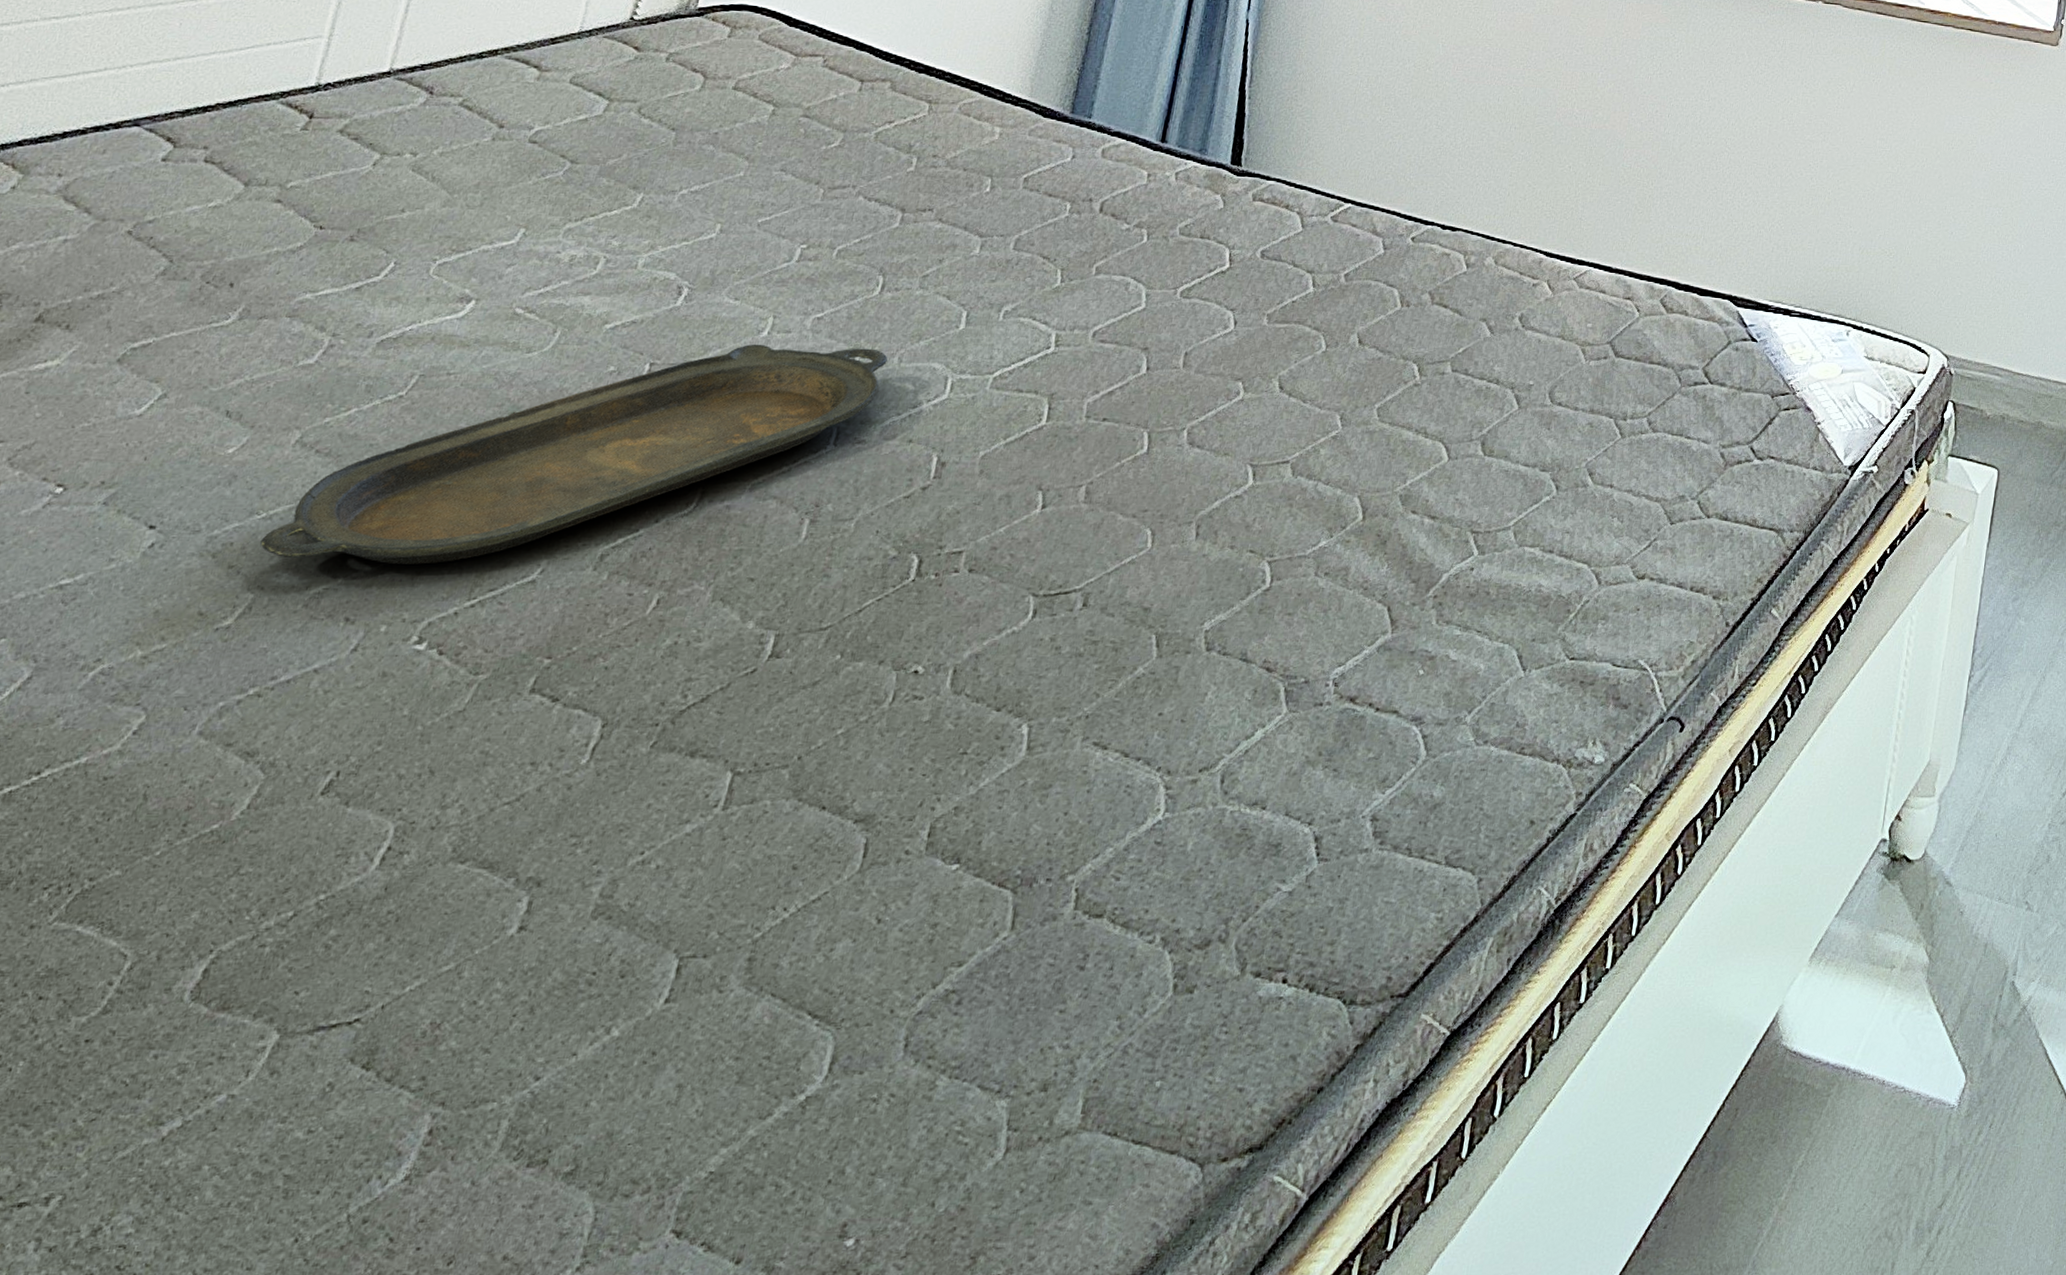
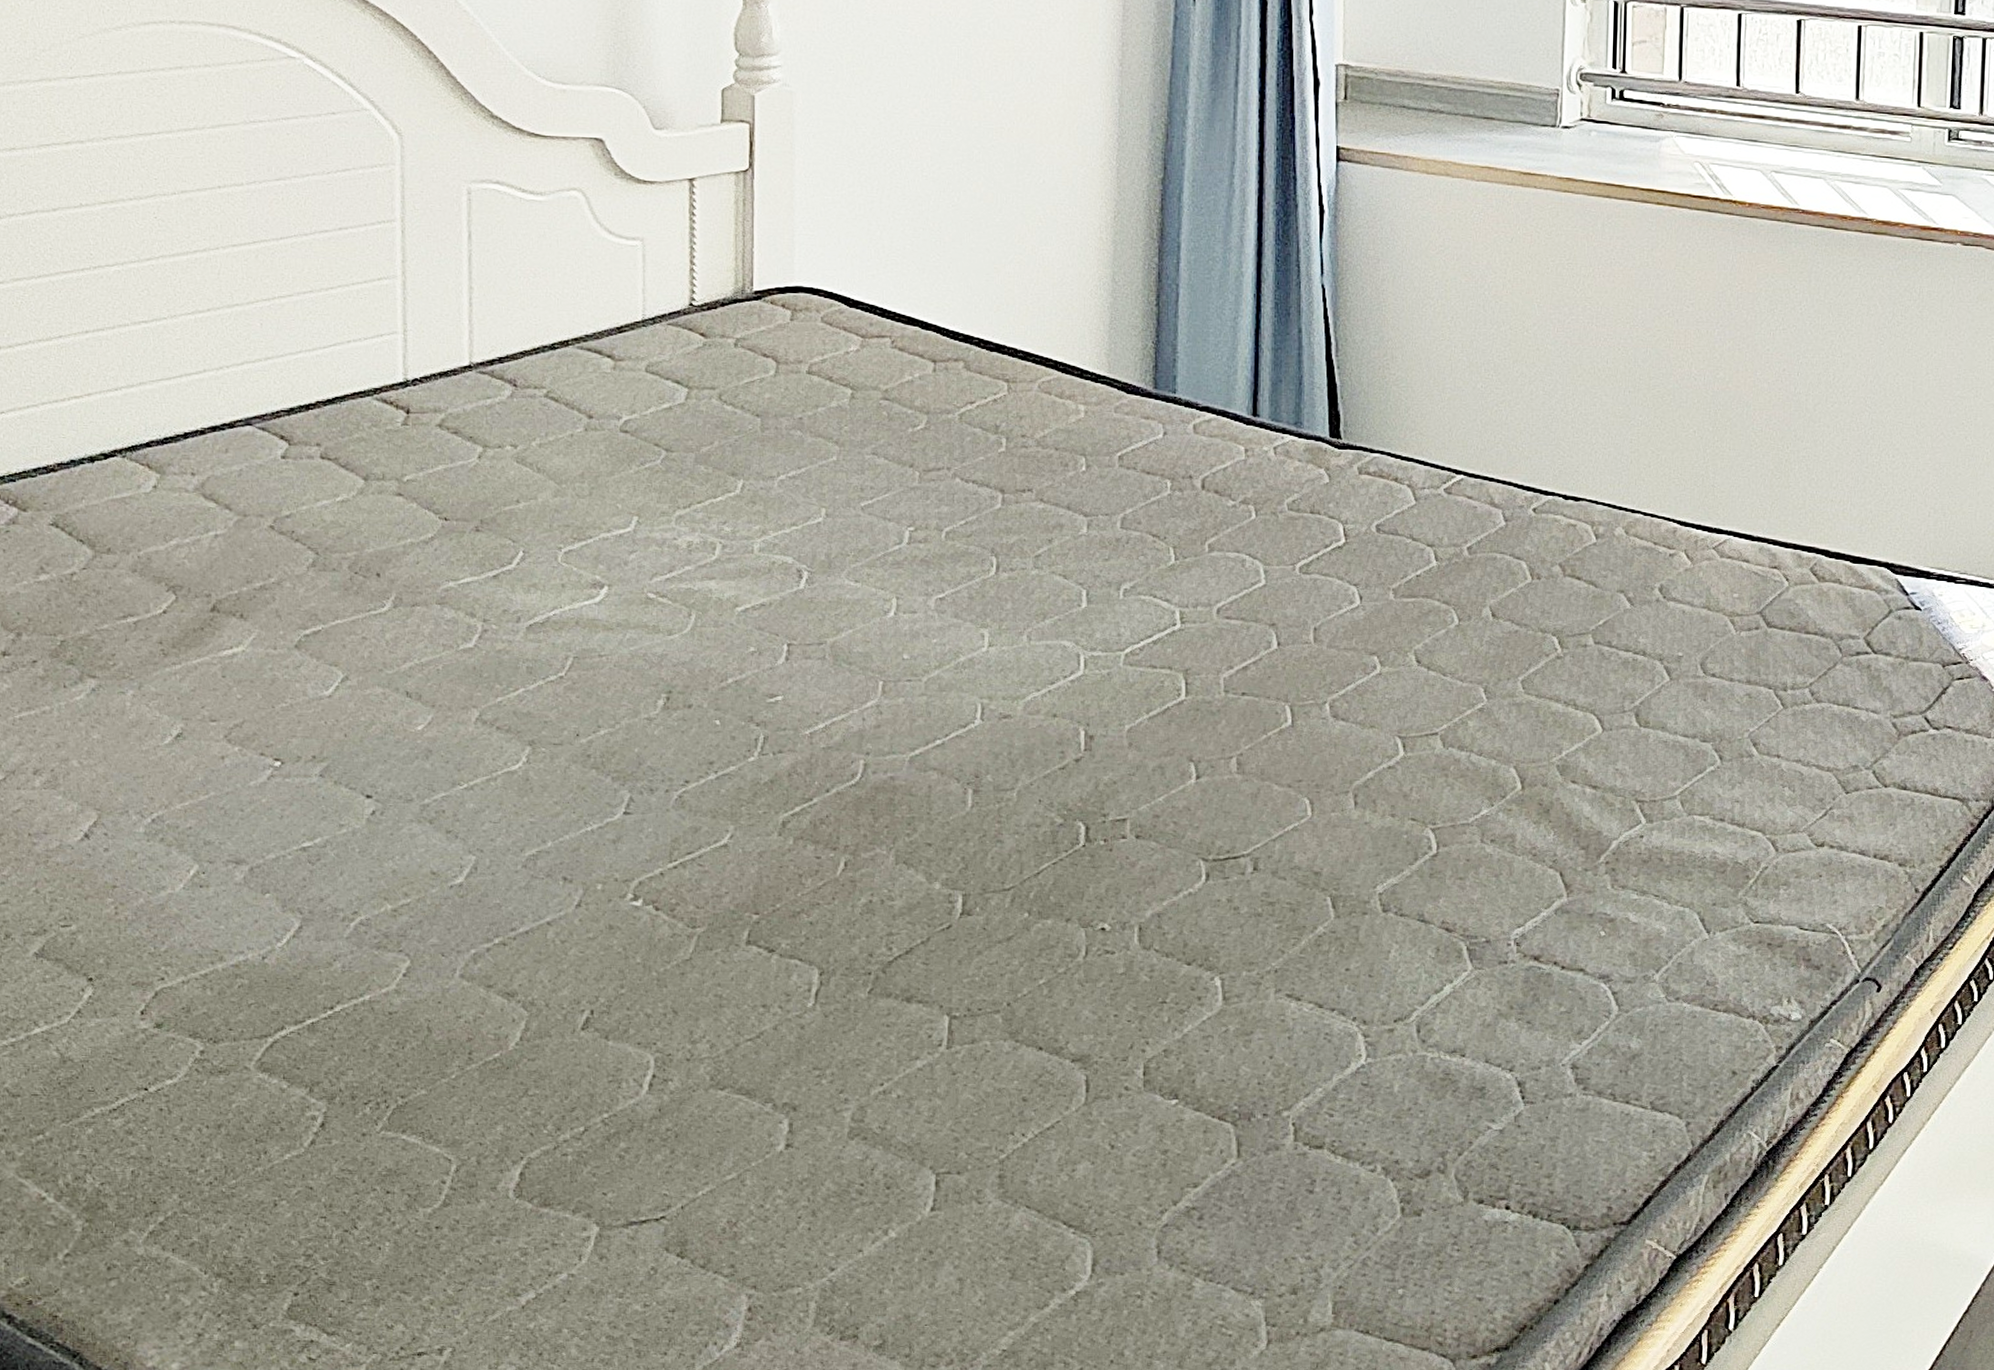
serving tray: present [260,344,888,565] -> none [469,624,1017,830]

